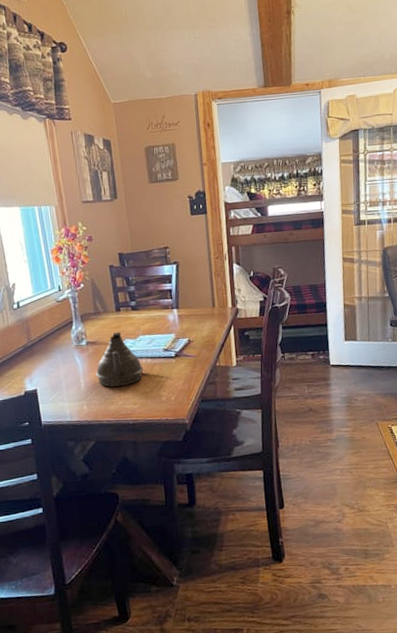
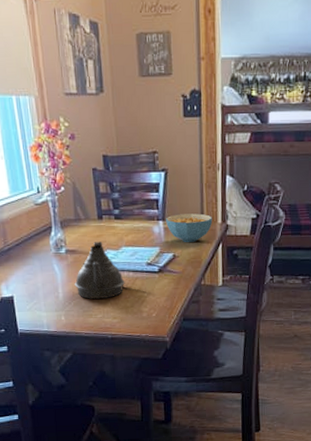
cereal bowl: none [180,300,224,328] -> present [166,213,213,243]

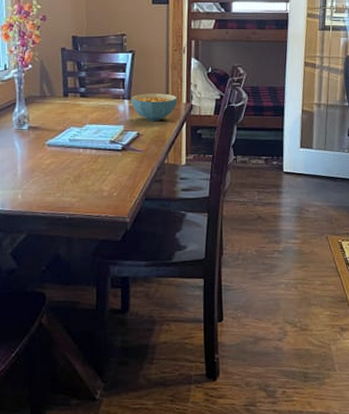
teapot: present [74,242,125,300] -> none [34,119,87,178]

